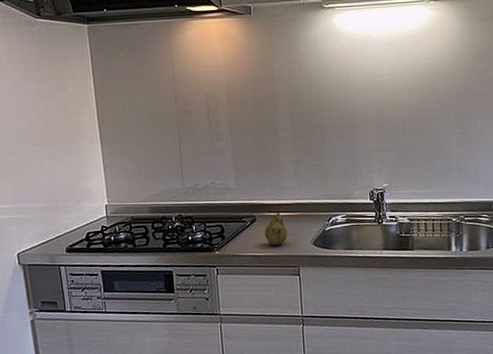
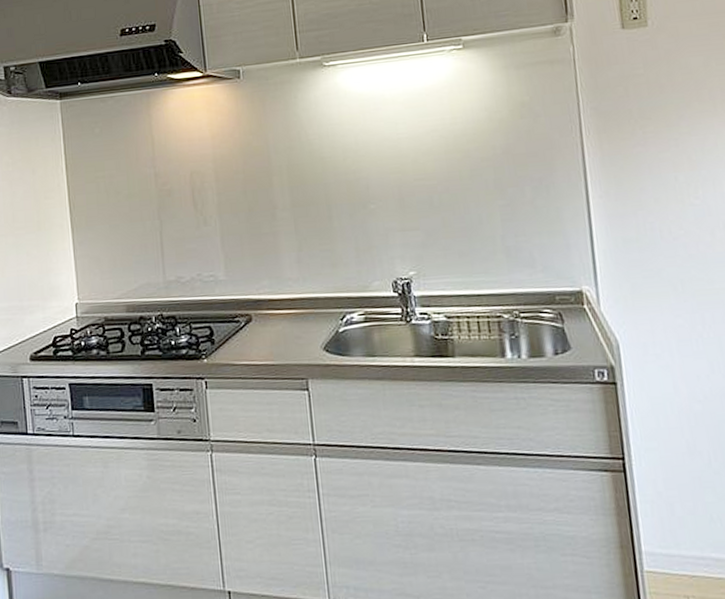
fruit: present [264,211,288,245] -> none [262,307,292,351]

